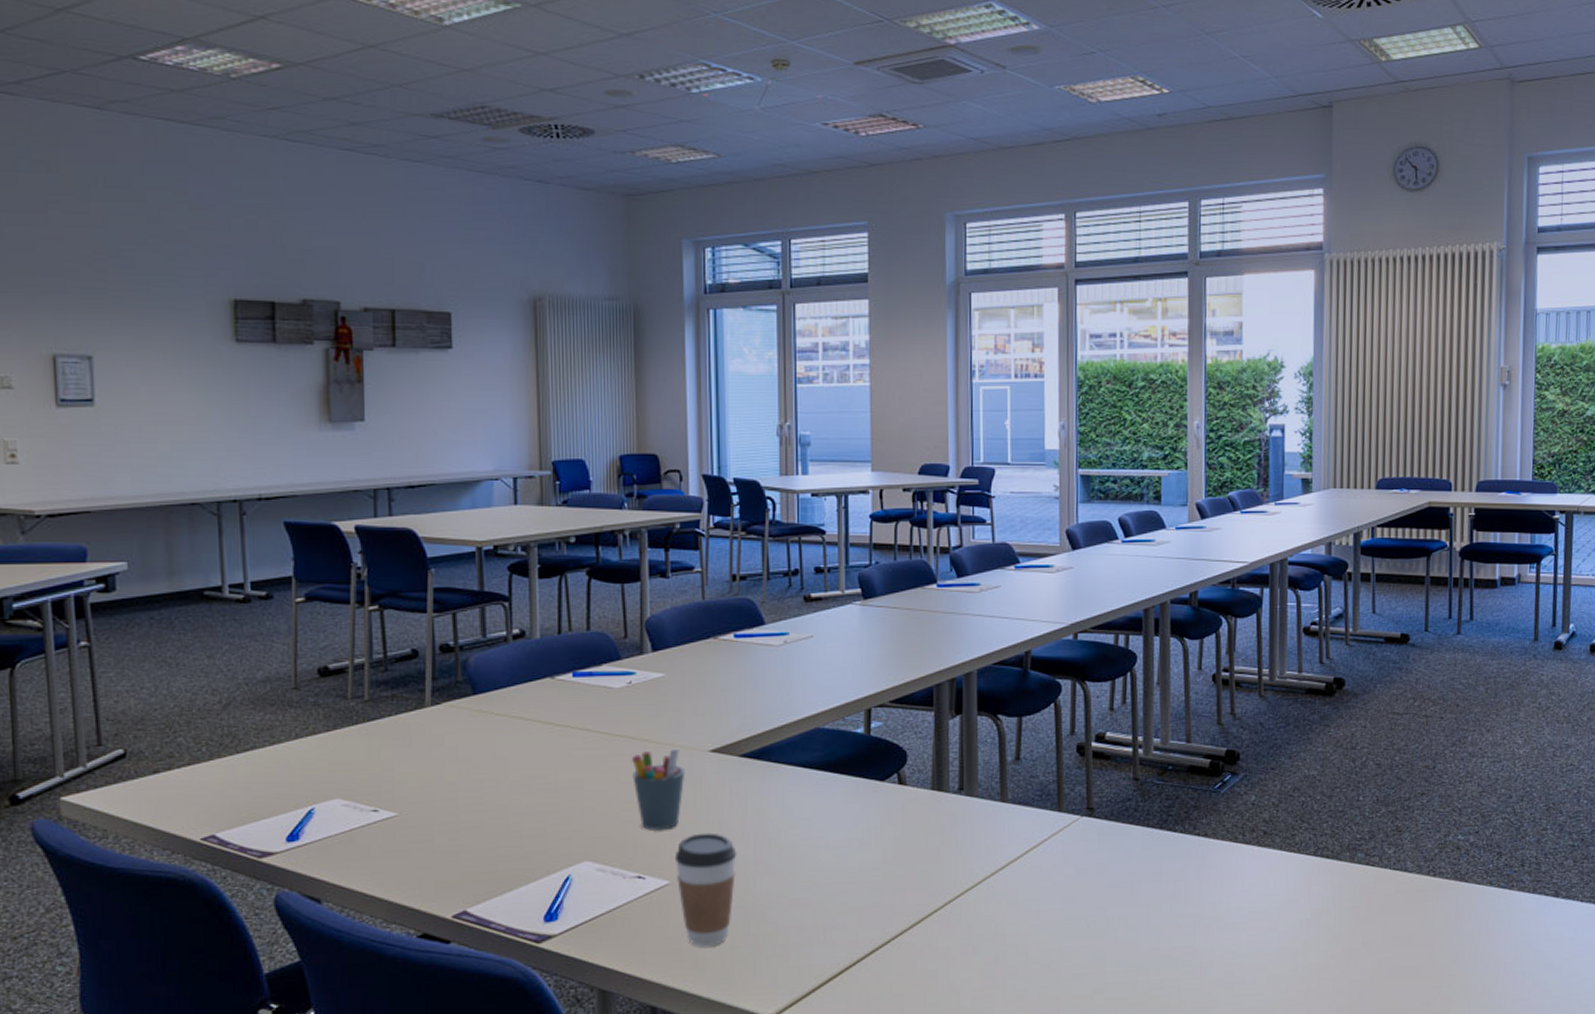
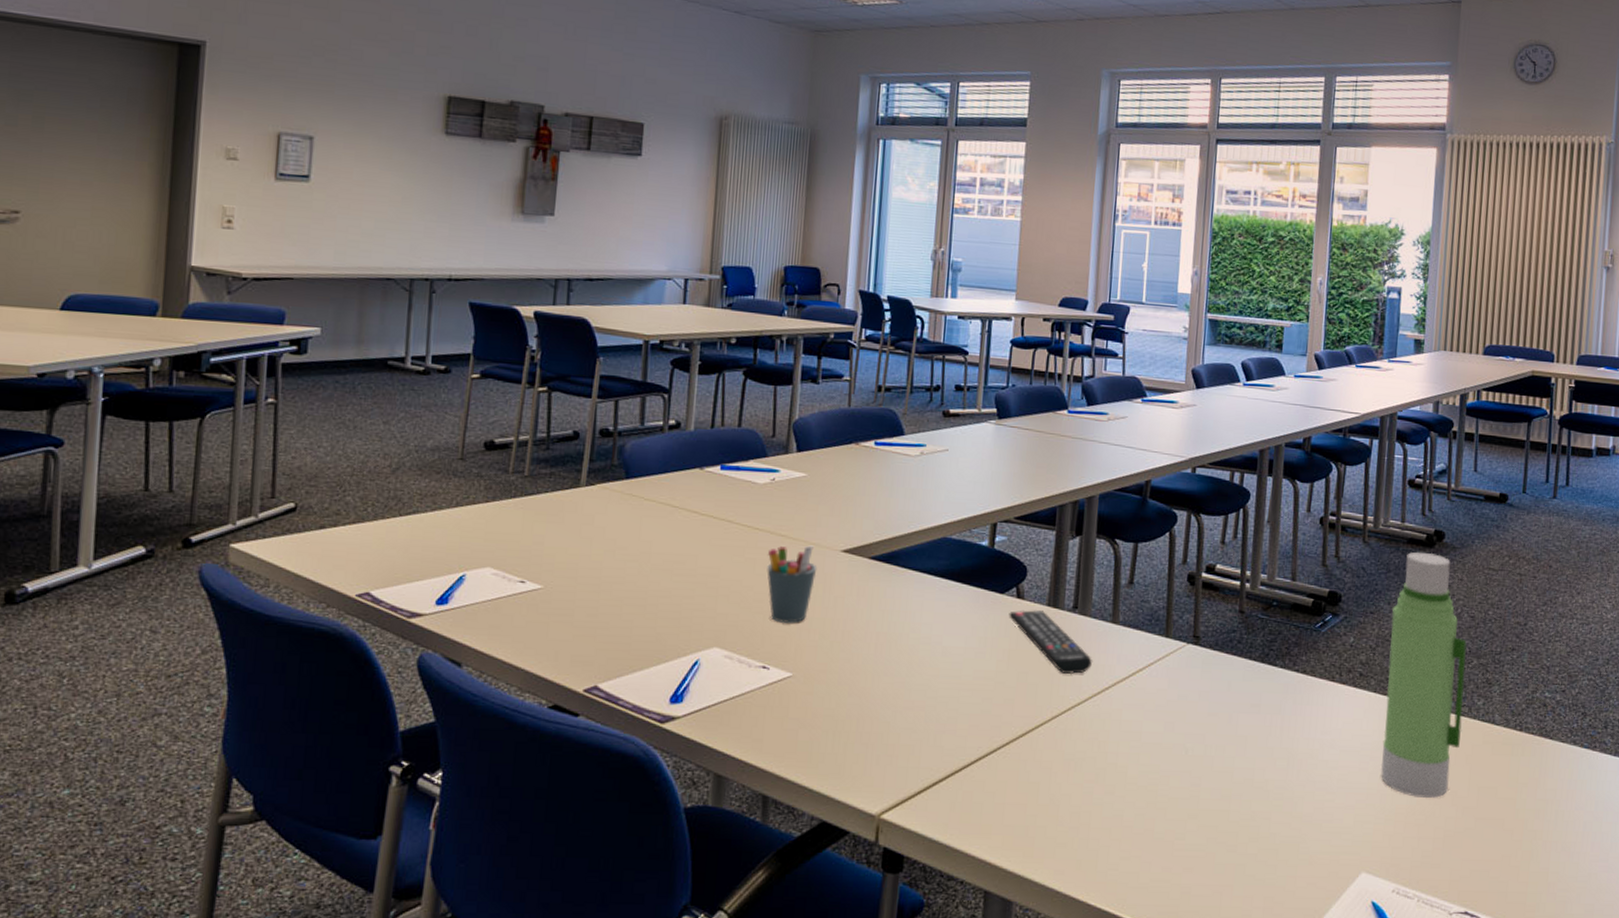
coffee cup: present [674,832,737,947] -> none [798,629,859,741]
remote control: none [891,795,984,858] -> present [1008,610,1093,674]
water bottle: none [1290,701,1374,952] -> present [1380,551,1467,798]

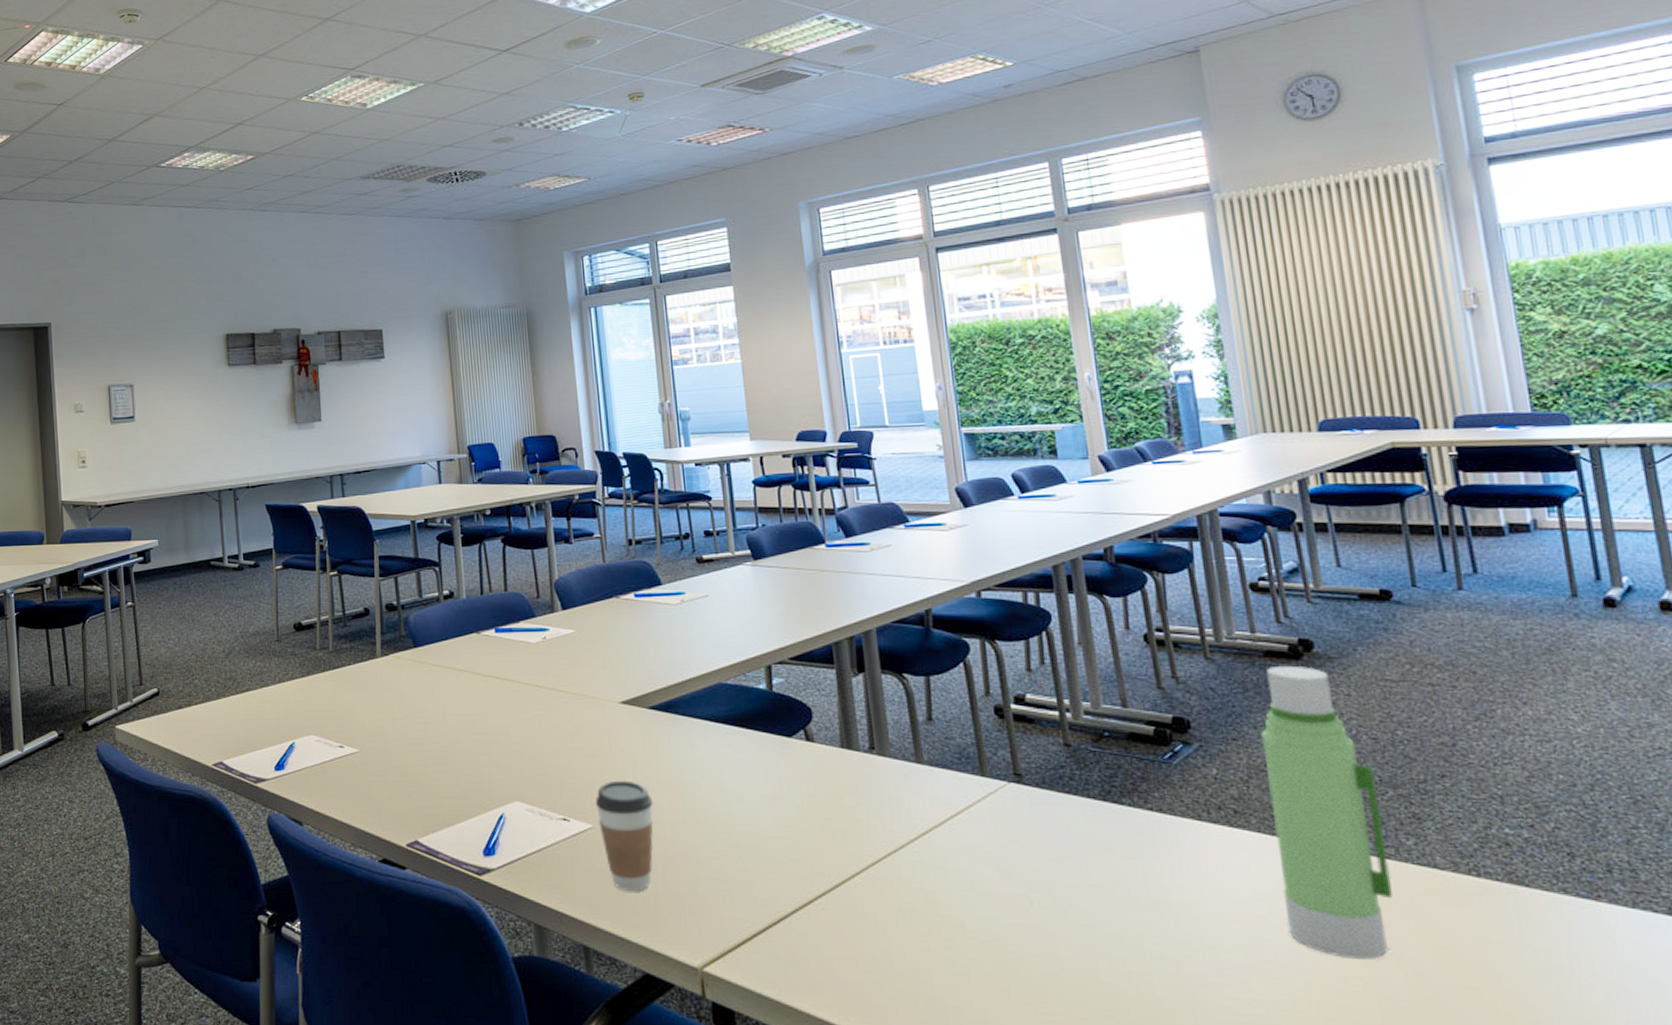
pen holder: present [767,545,818,624] -> none [550,699,600,776]
coffee cup: none [798,629,859,741] -> present [595,780,654,892]
remote control: present [1008,610,1093,674] -> none [800,753,903,819]

